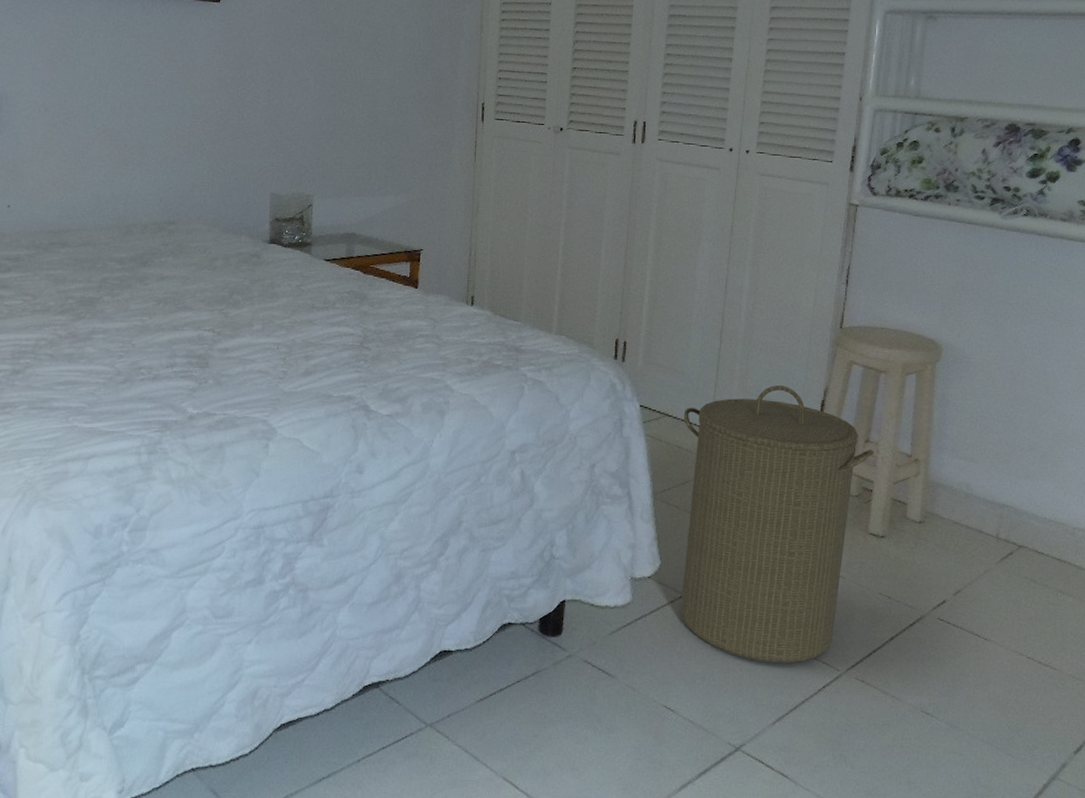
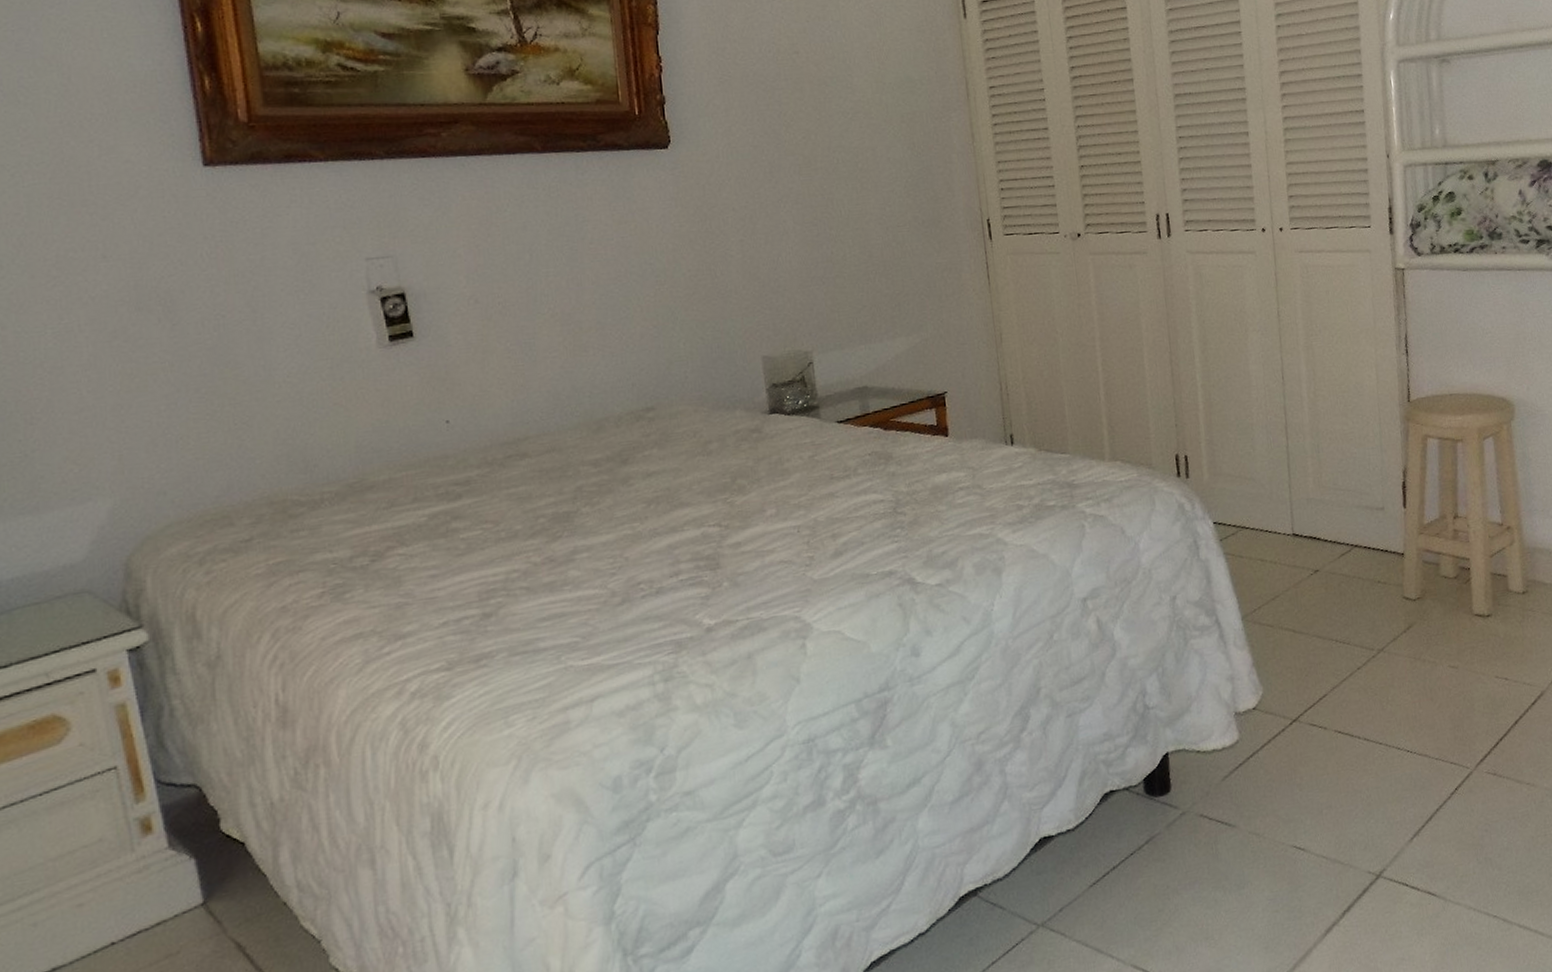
laundry hamper: present [680,385,874,664] -> none [1261,473,1465,776]

